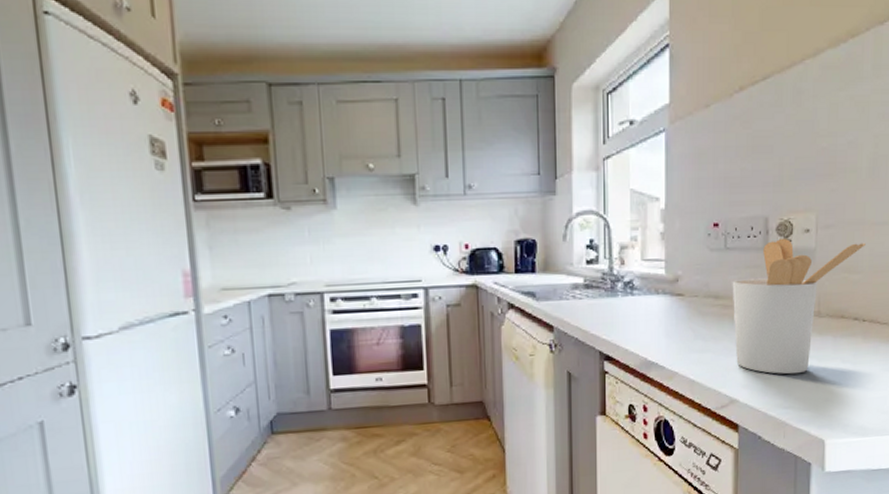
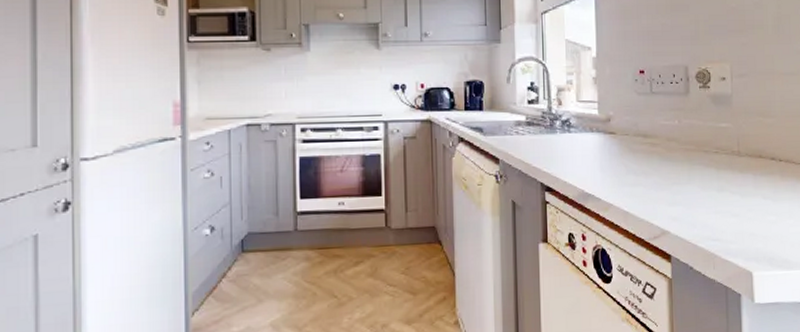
utensil holder: present [732,238,866,375] -> none [658,84,776,209]

